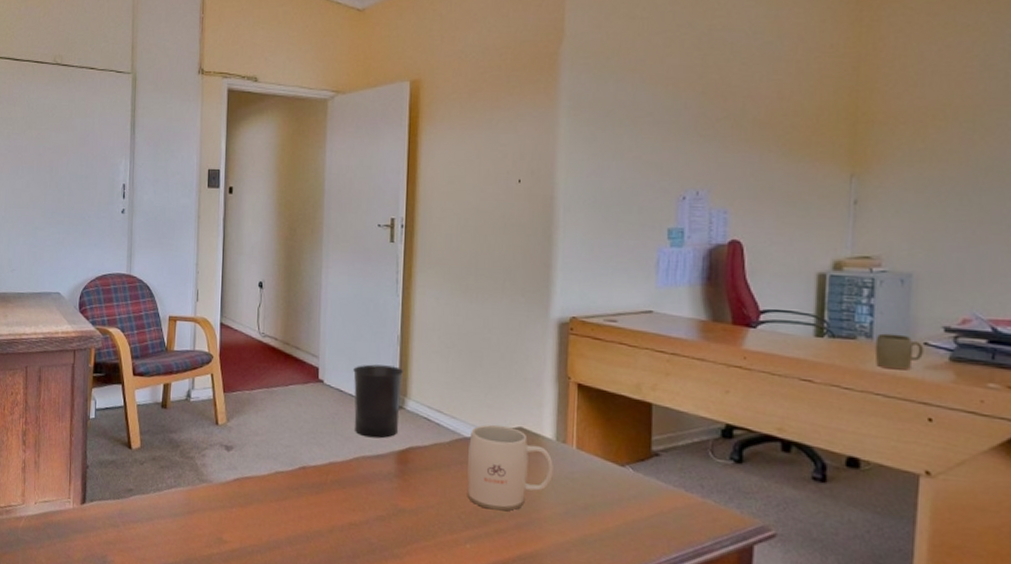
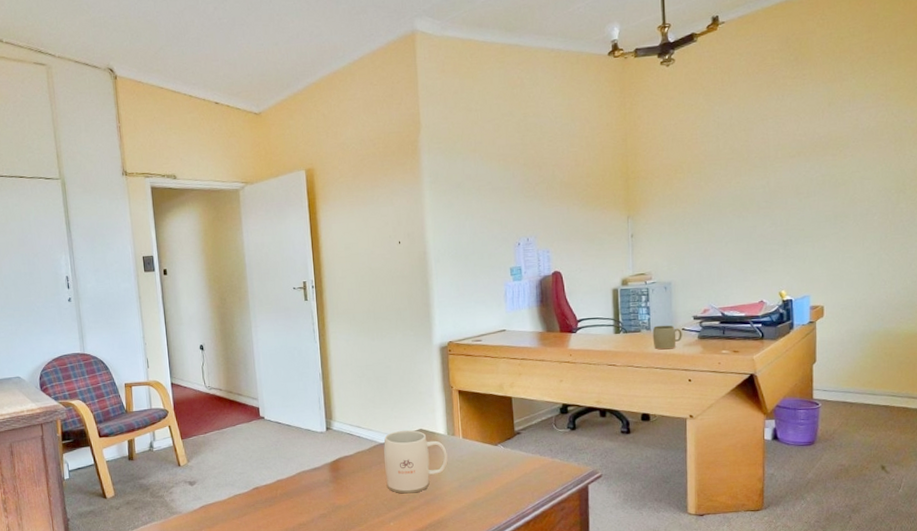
waste bin: present [353,364,404,439] -> none [287,397,329,456]

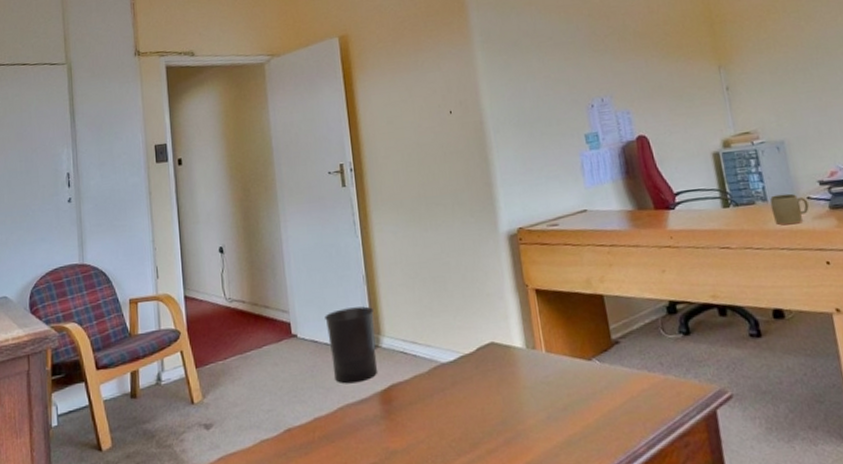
waste bin: none [287,397,329,456] -> present [325,306,377,384]
mug: present [383,429,448,494] -> none [446,343,530,431]

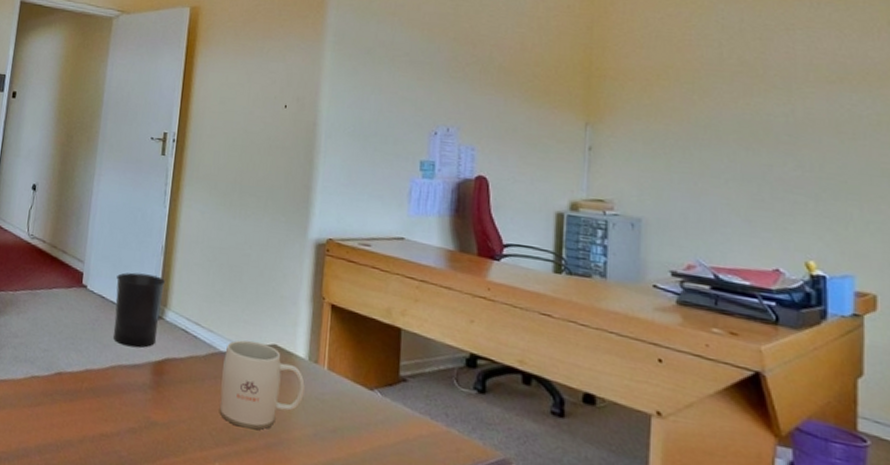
mug: none [446,343,530,431] -> present [219,340,305,430]
mug: present [770,193,809,226] -> none [608,273,653,311]

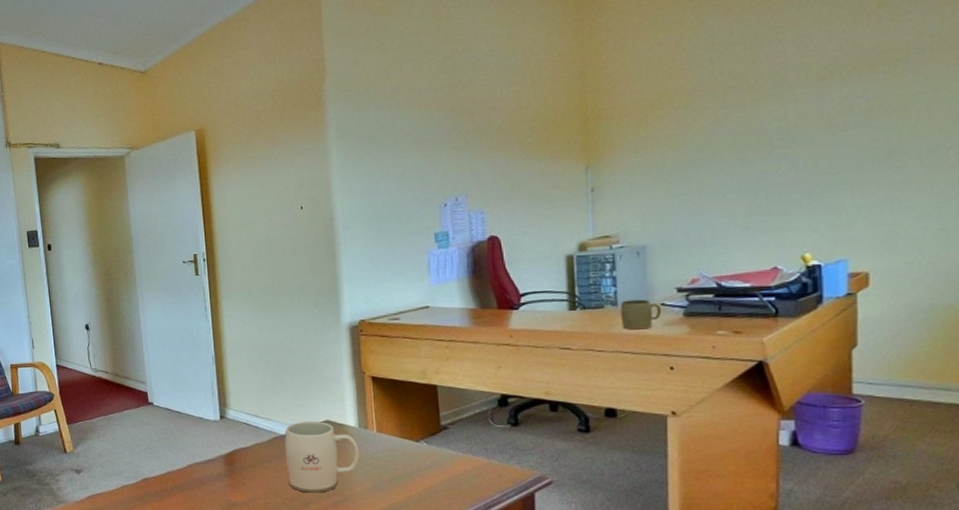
waste bin: present [113,272,166,348] -> none [177,382,223,446]
mug: none [608,273,653,311] -> present [620,299,661,330]

